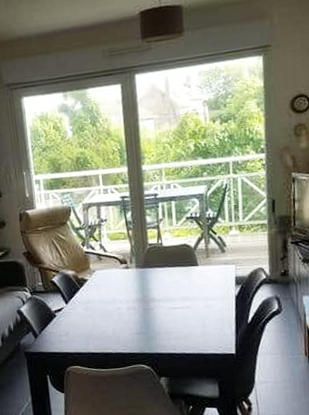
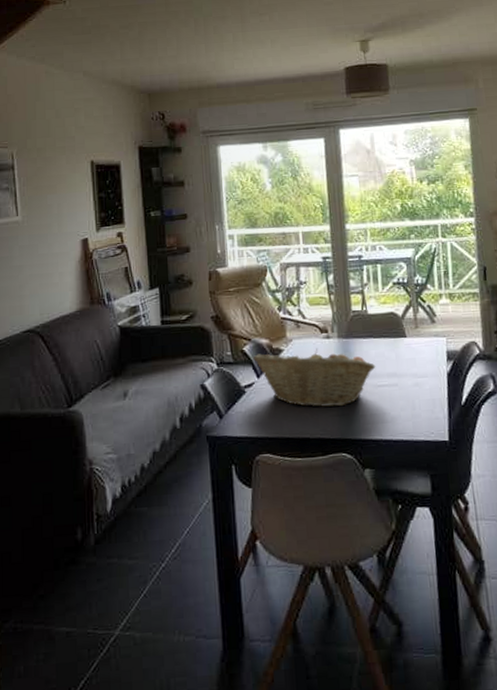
fruit basket: none [61,277,170,327] -> present [253,348,376,407]

